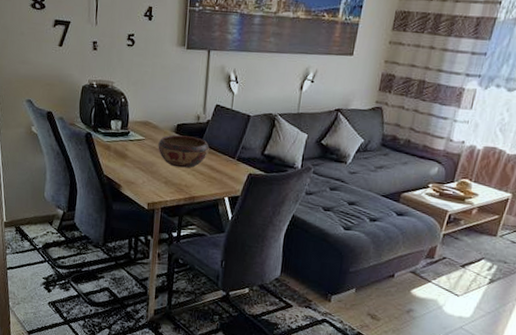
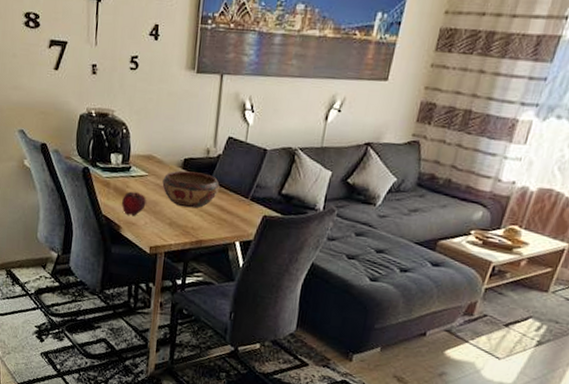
fruit: none [122,154,144,175] -> present [122,191,146,216]

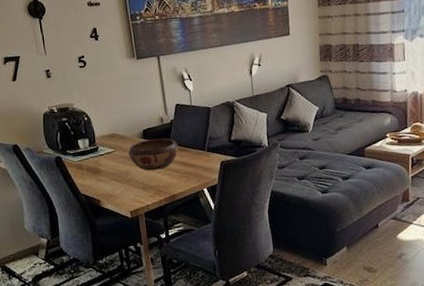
fruit: present [122,191,146,216] -> none [96,167,119,189]

